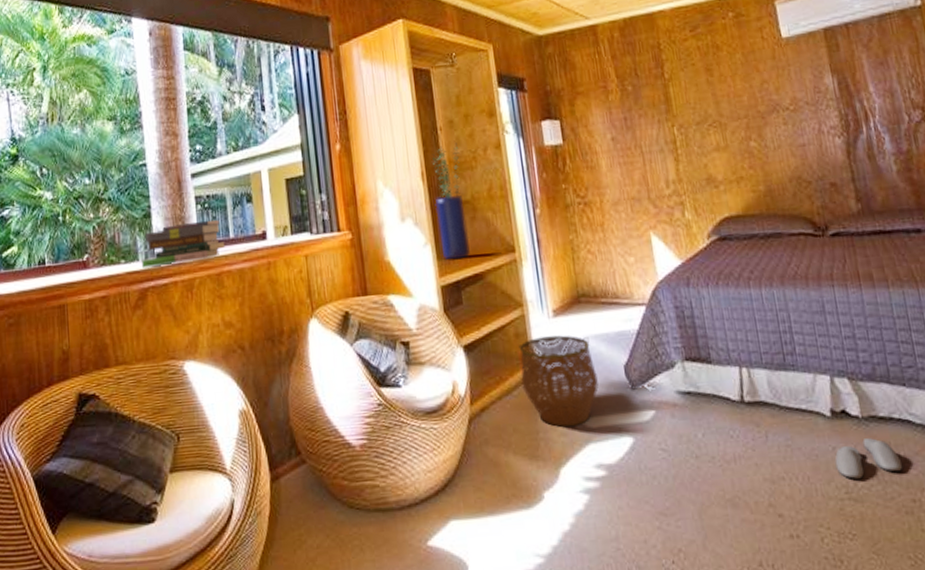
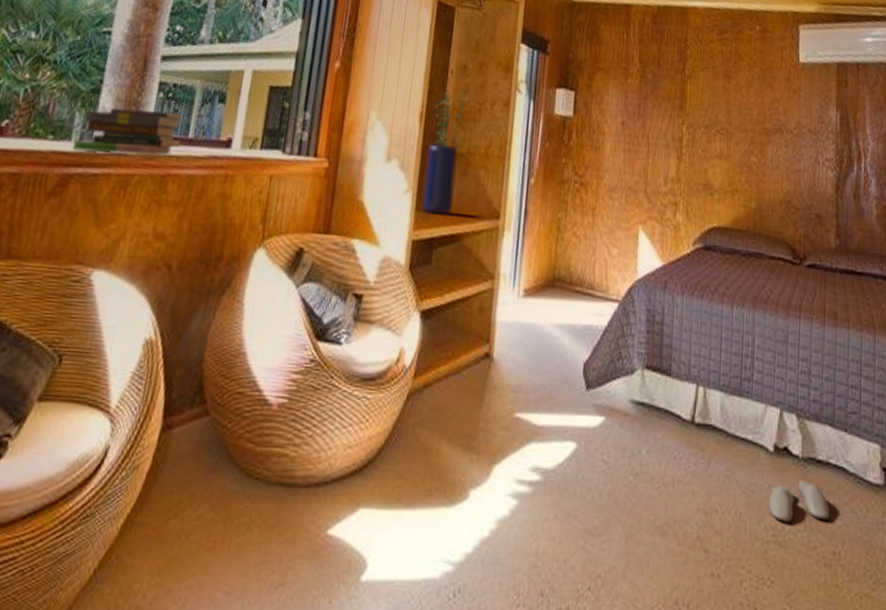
basket: present [518,335,599,428] -> none [473,316,555,421]

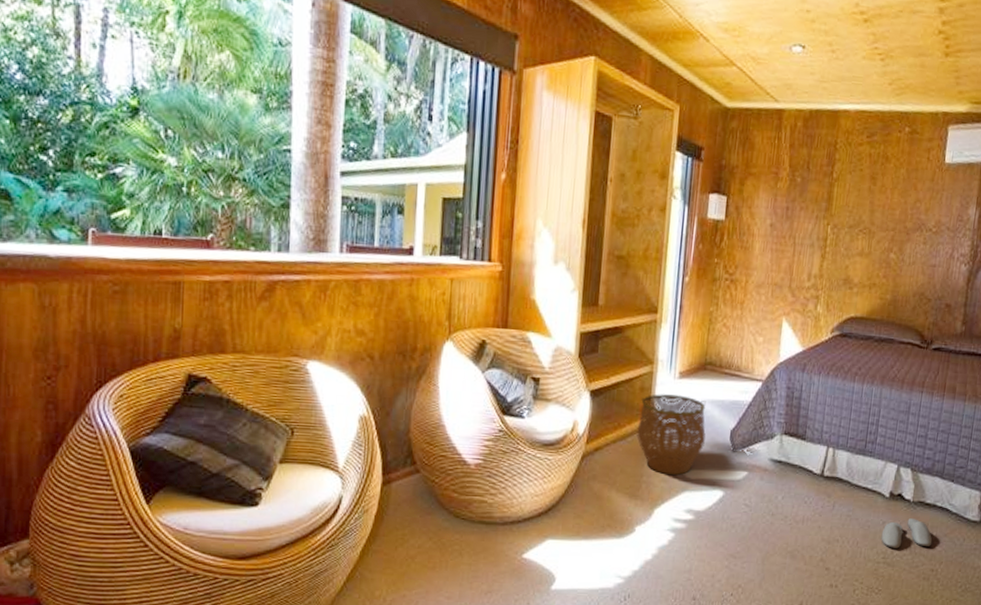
books: present [72,107,181,156] -> none [272,220,368,264]
vase: present [423,89,466,215] -> none [588,197,625,311]
basket: none [473,316,555,421] -> present [636,394,706,476]

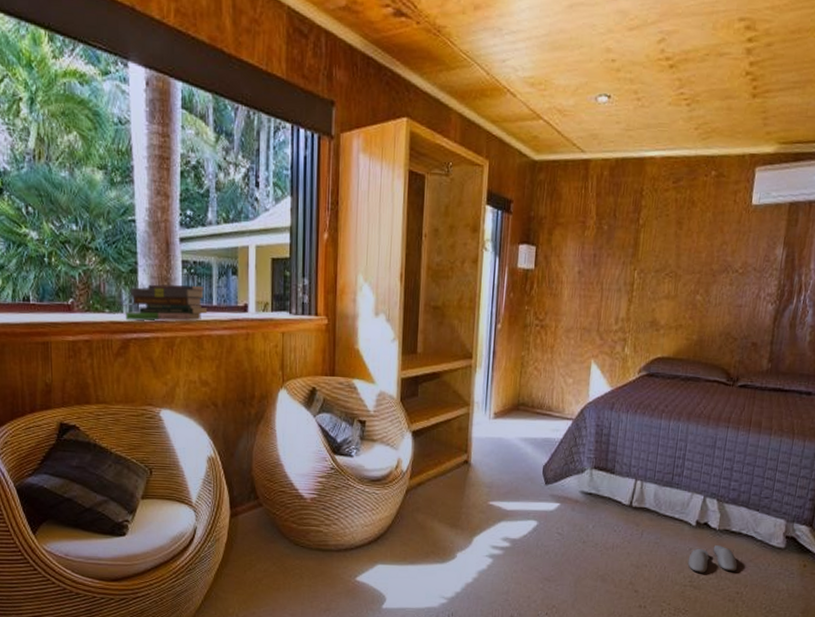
books: none [272,220,368,264] -> present [125,284,208,322]
basket: present [636,394,706,476] -> none [456,433,520,507]

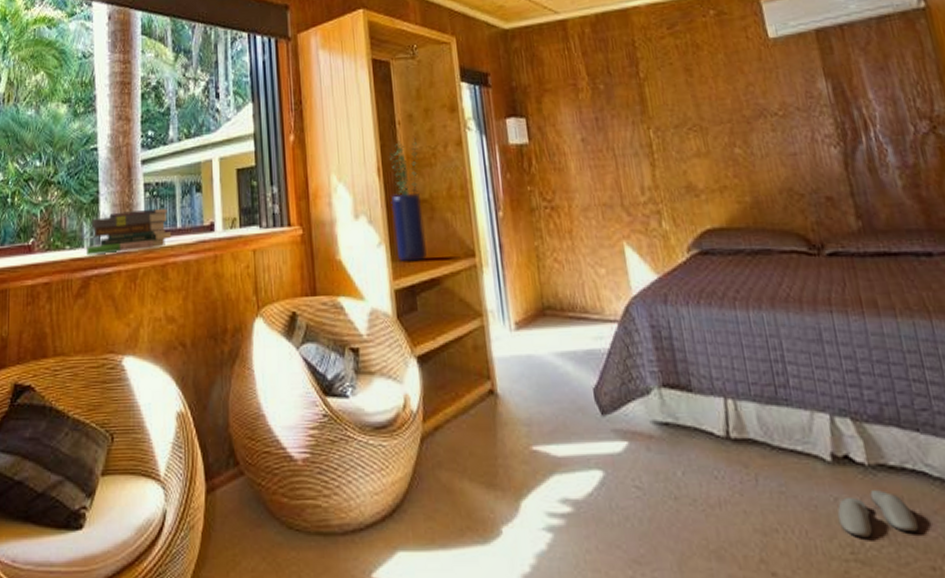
vase: none [407,251,439,358] -> present [389,138,427,263]

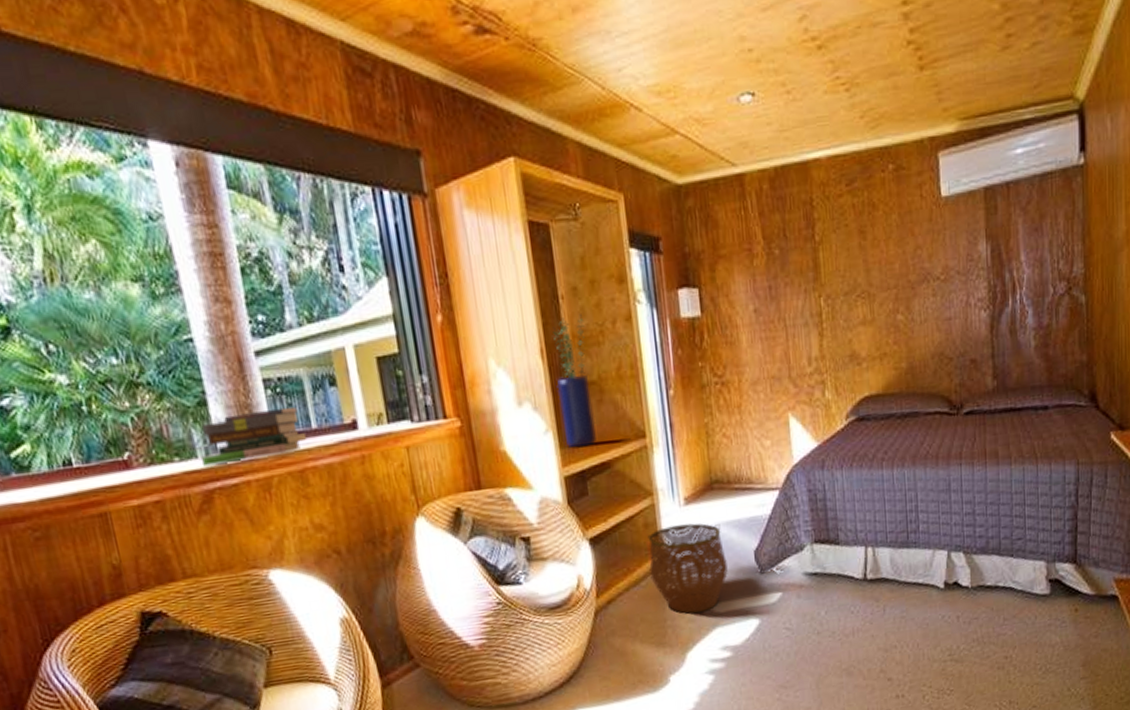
basket: none [477,350,565,455] -> present [647,523,728,614]
slippers: present [837,490,919,537] -> none [943,605,1001,643]

